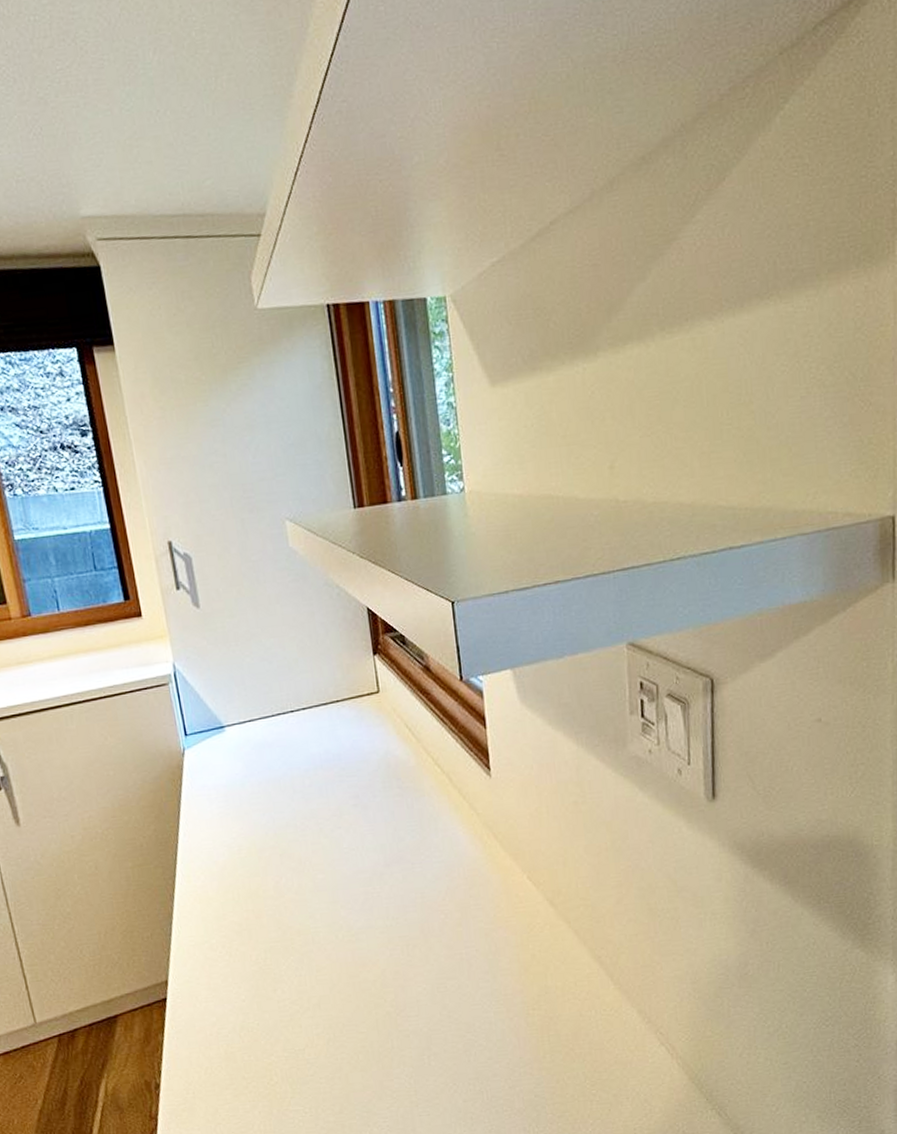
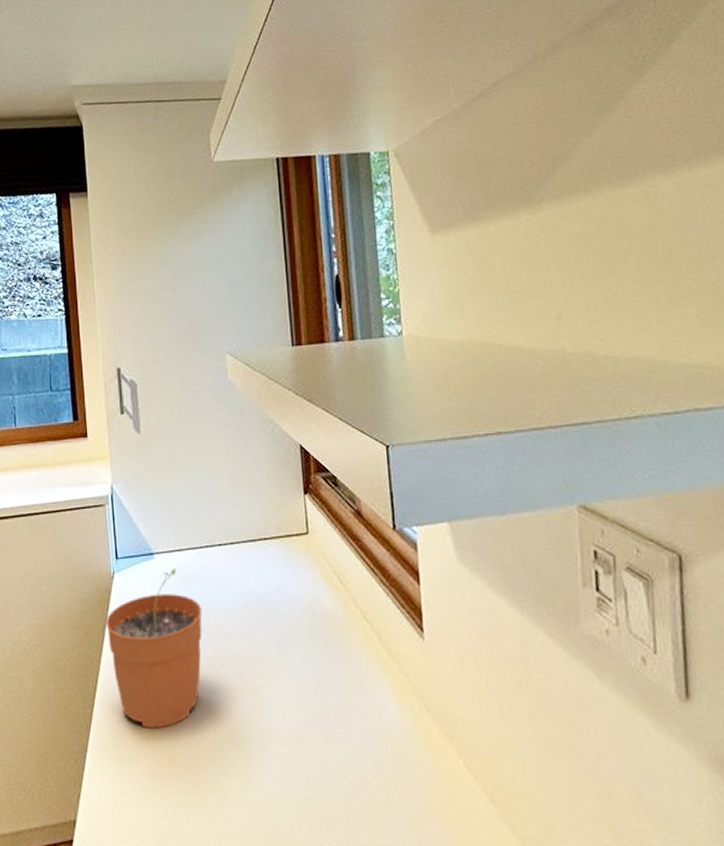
plant pot: none [180,738,281,889] -> present [106,568,202,729]

